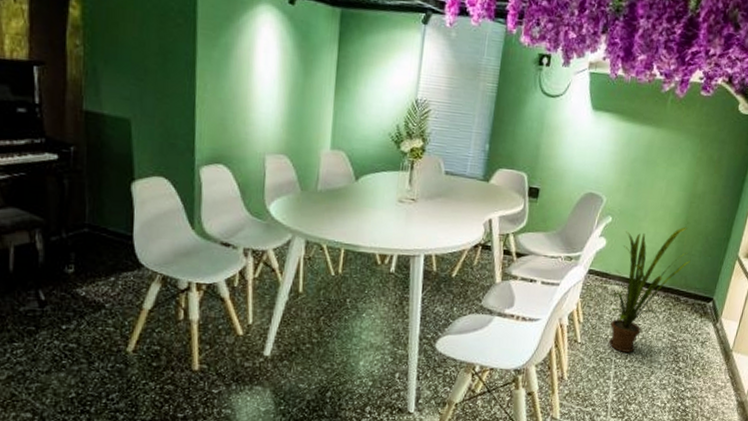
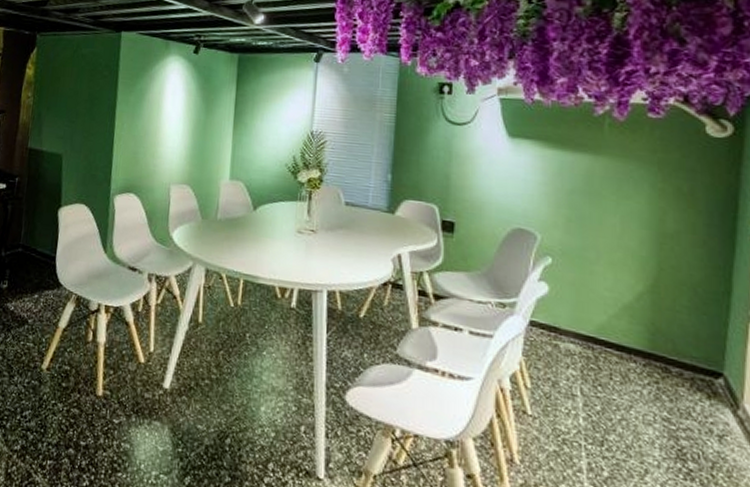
house plant: present [609,227,691,352] -> none [567,274,676,437]

